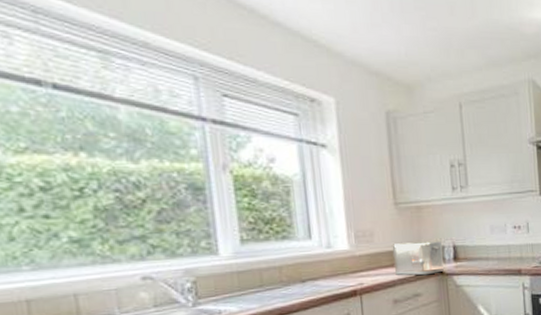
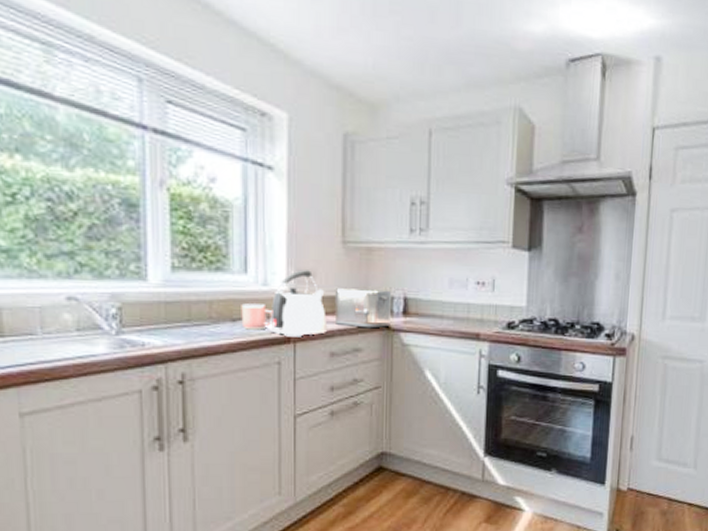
mug: none [308,264,339,289] -> present [241,303,273,330]
kettle: none [336,231,390,291] -> present [270,270,328,337]

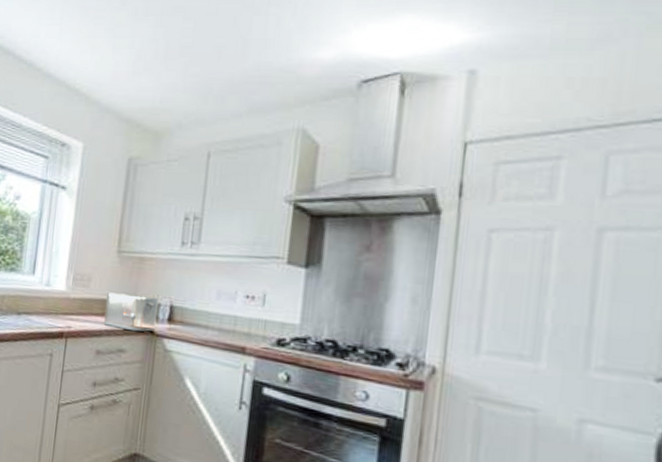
mug: present [241,303,273,330] -> none [24,300,52,324]
kettle: present [270,270,328,337] -> none [47,274,98,334]

